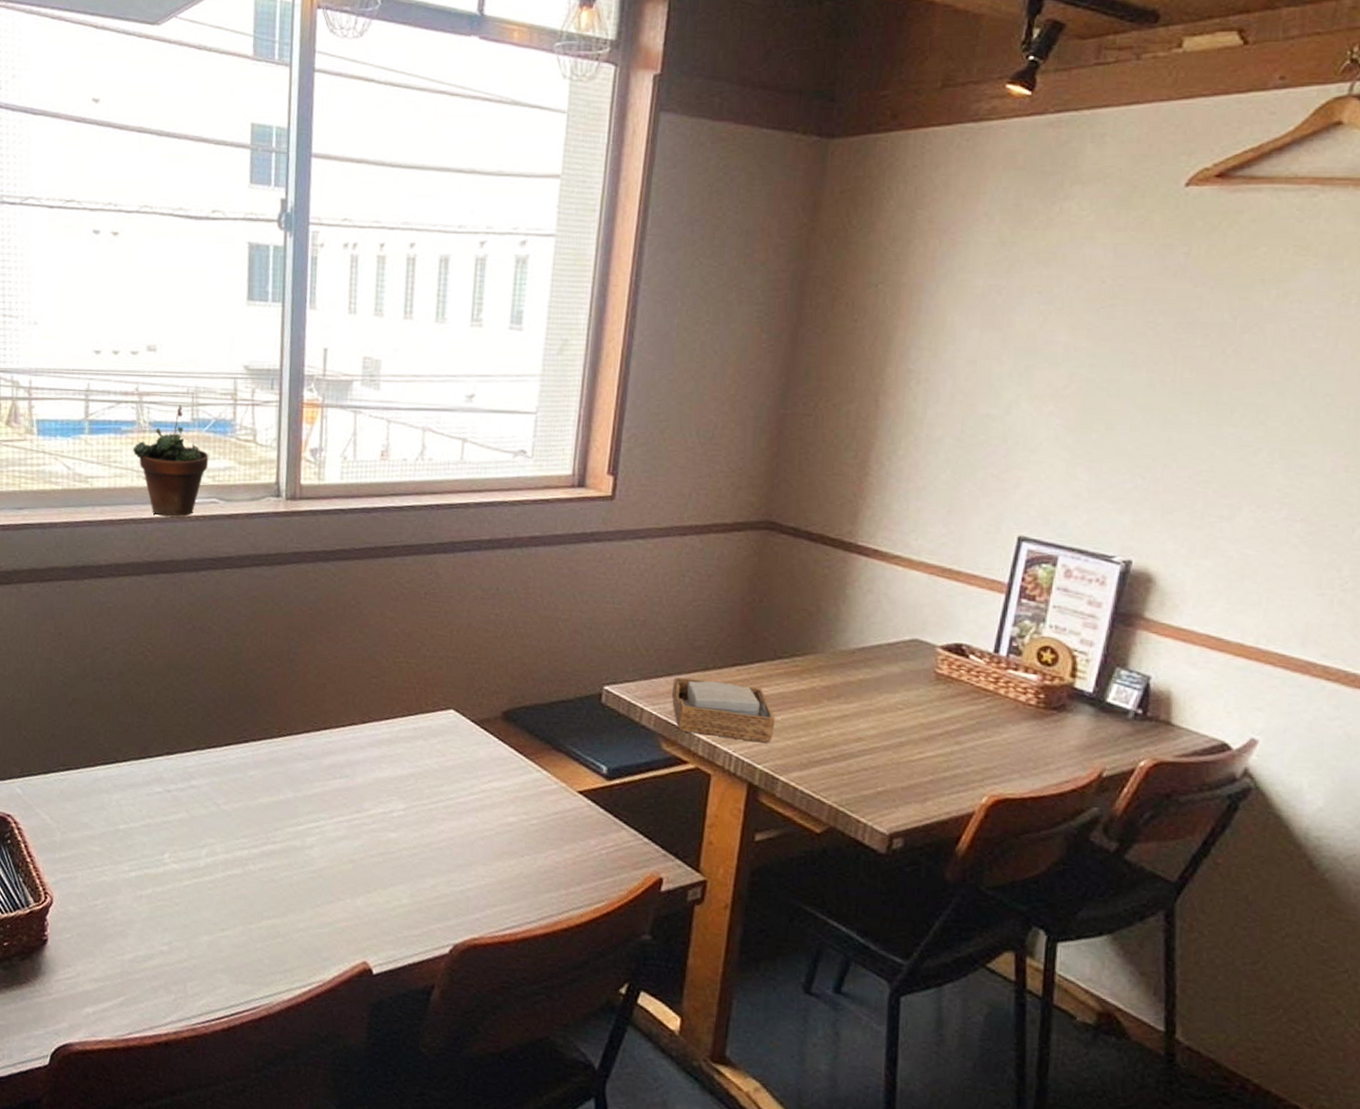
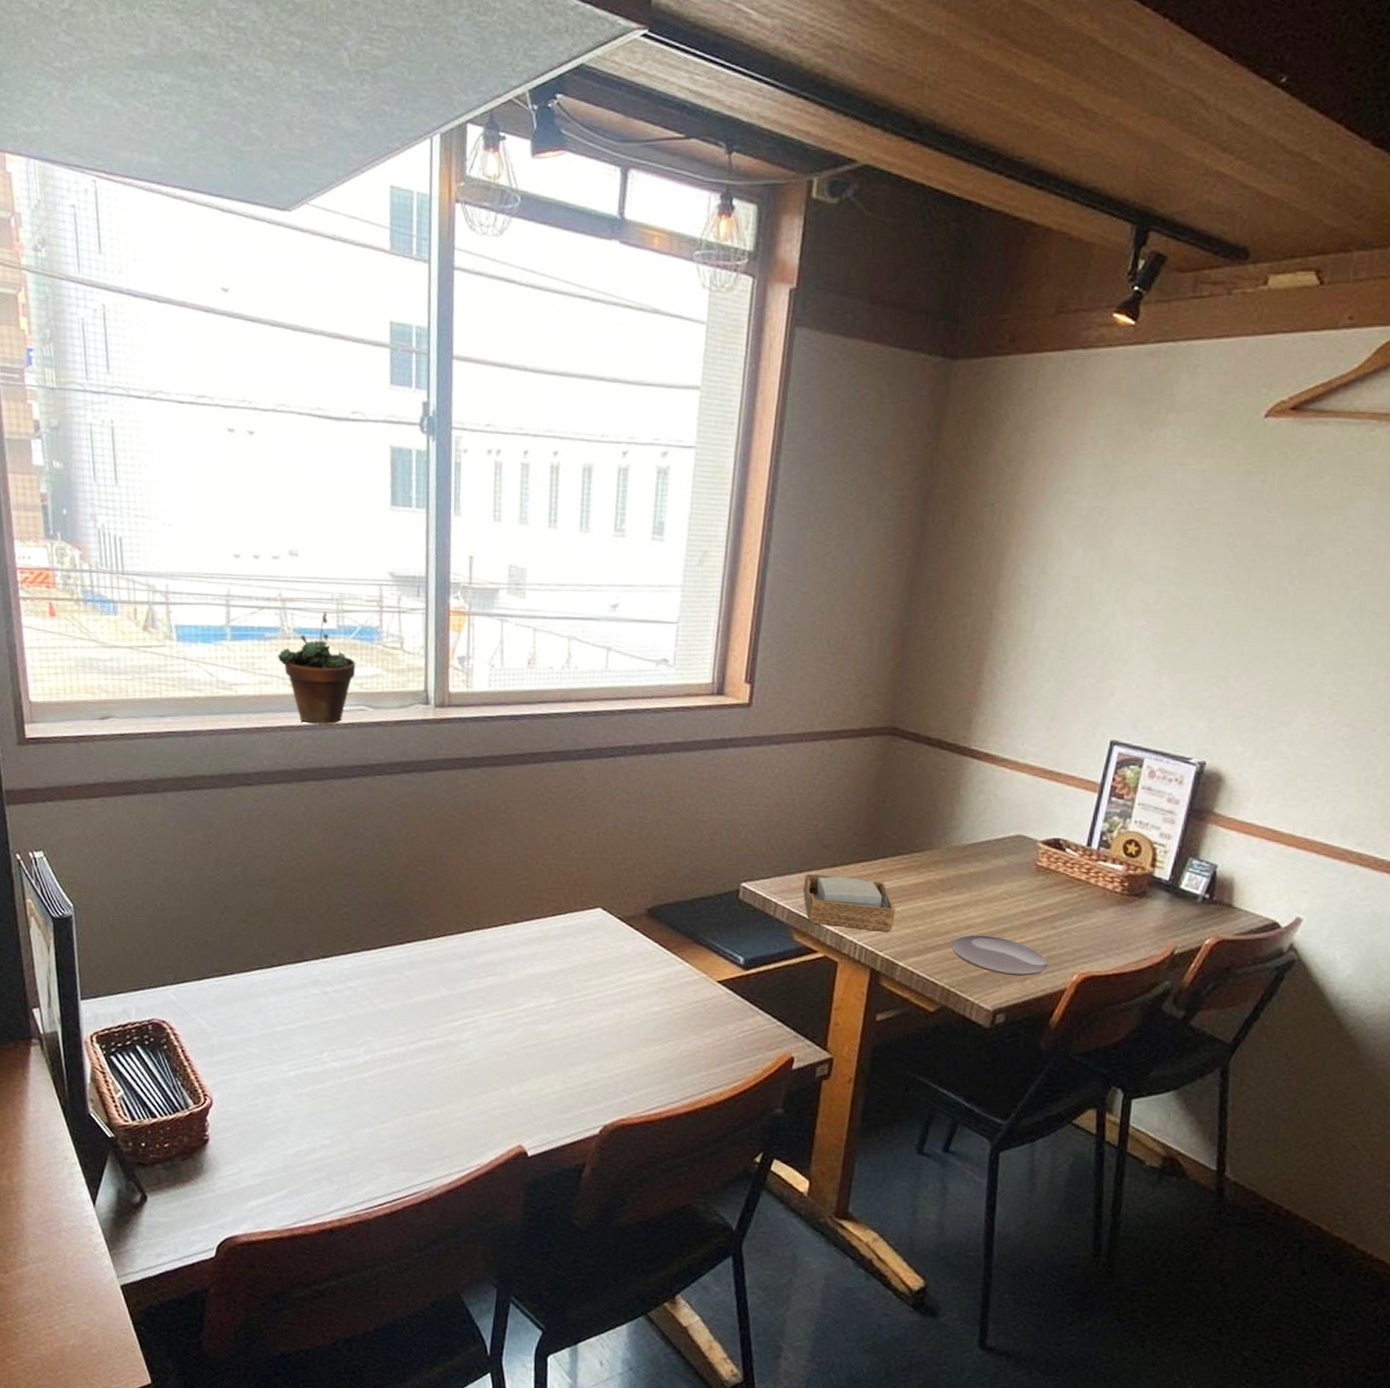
plate: none [840,748,953,797] -> present [951,935,1048,976]

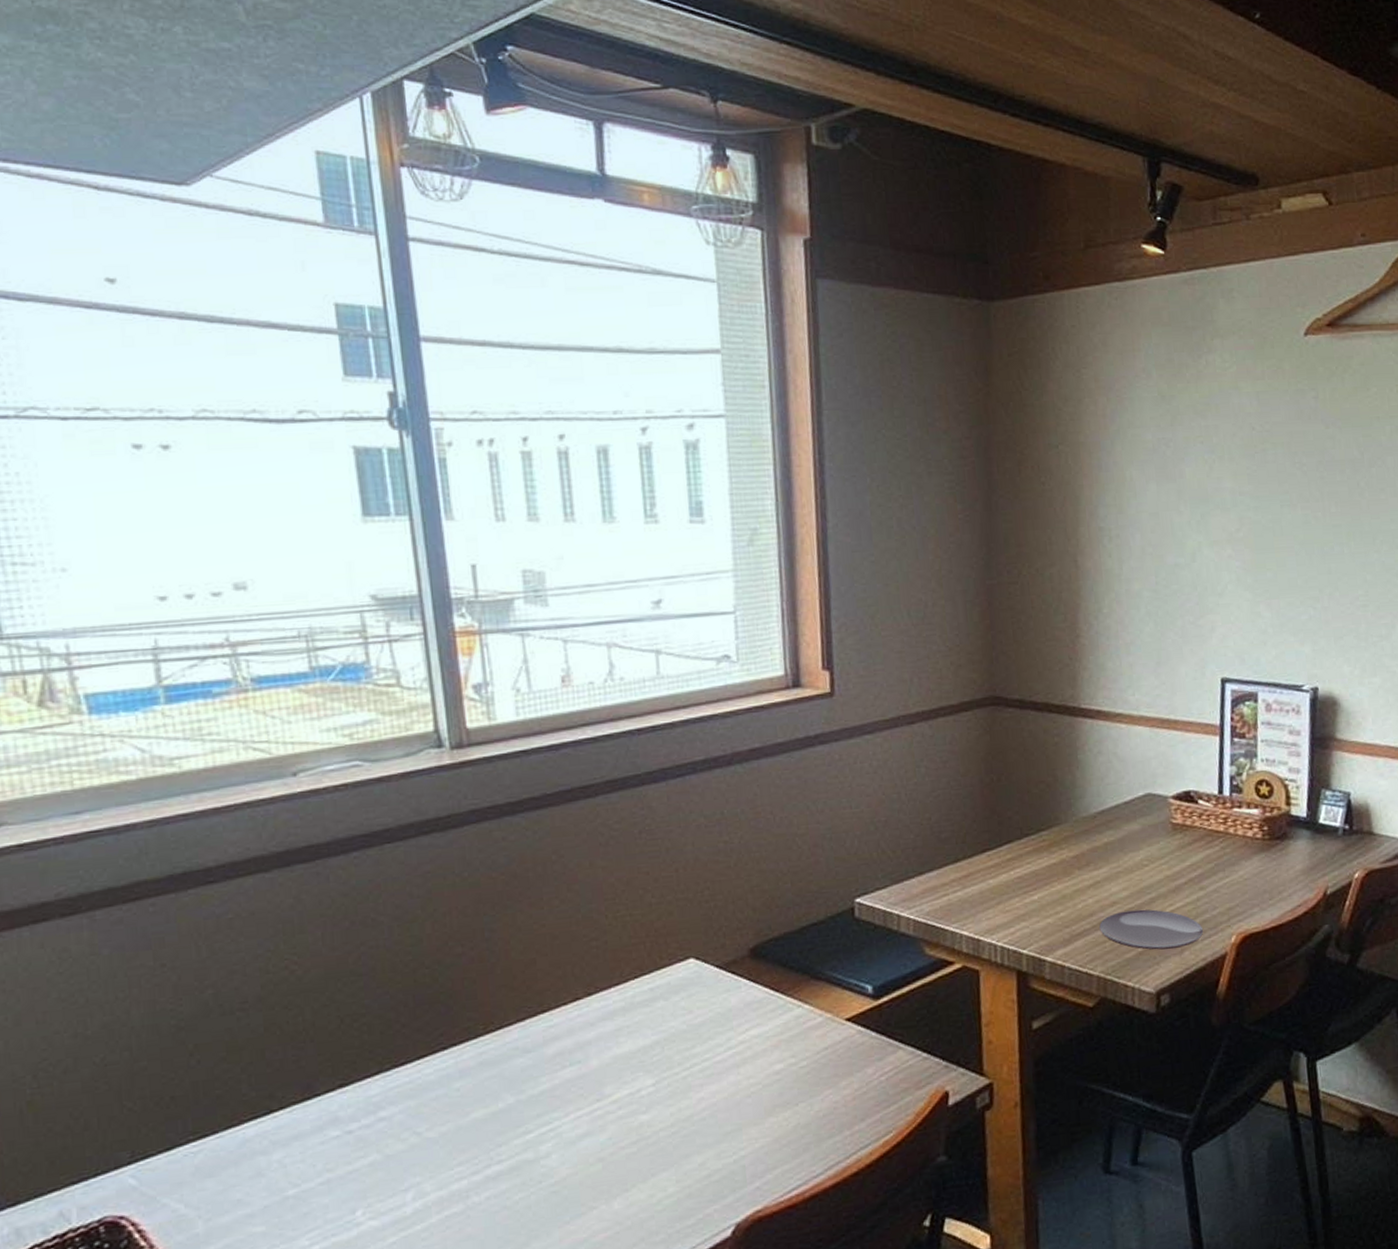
succulent plant: present [277,611,356,726] -> none [232,652,342,794]
napkin holder: present [802,873,895,932] -> none [926,869,1033,932]

